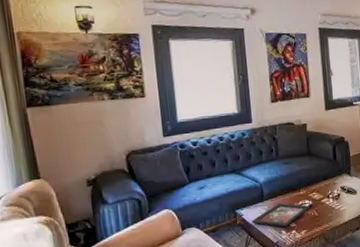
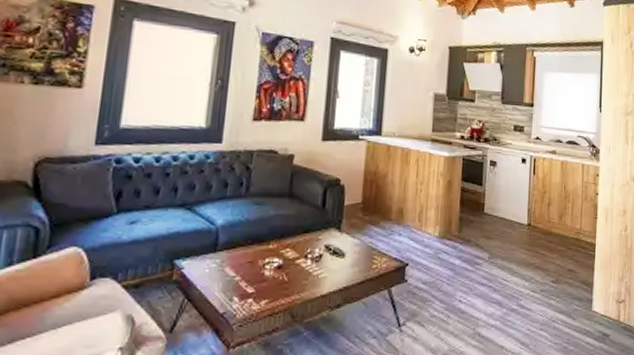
decorative tray: present [252,202,309,227] -> none [194,257,278,292]

